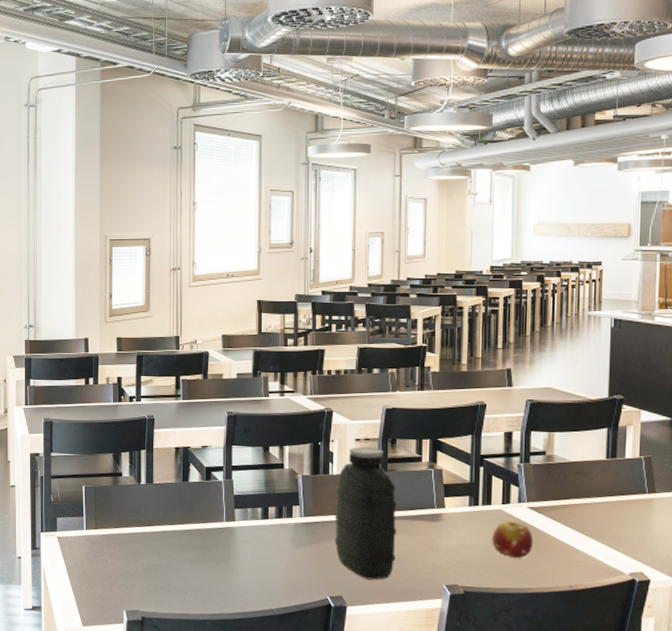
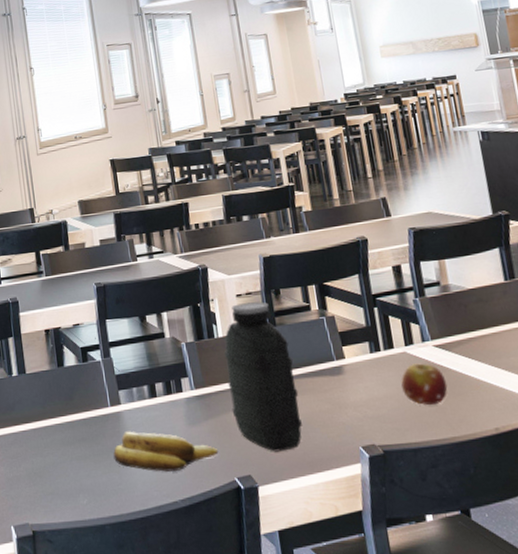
banana: none [222,544,317,584] -> present [113,431,219,472]

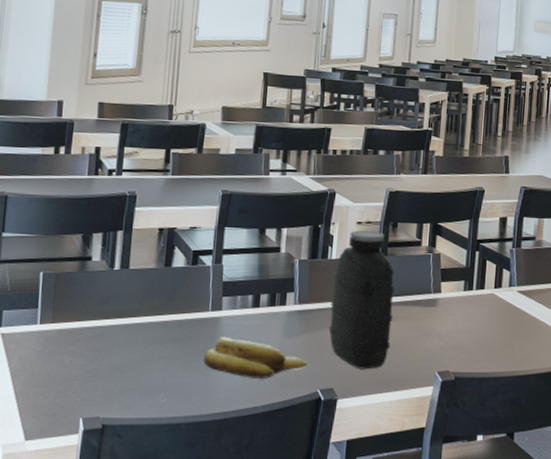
fruit: present [401,363,448,405] -> none [483,304,521,341]

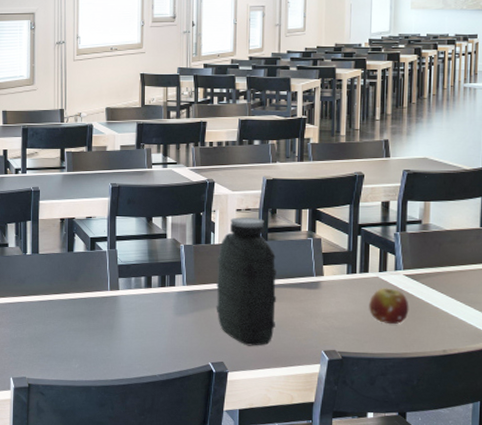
banana: present [203,336,308,378] -> none [107,313,199,351]
fruit: none [483,304,521,341] -> present [369,288,409,324]

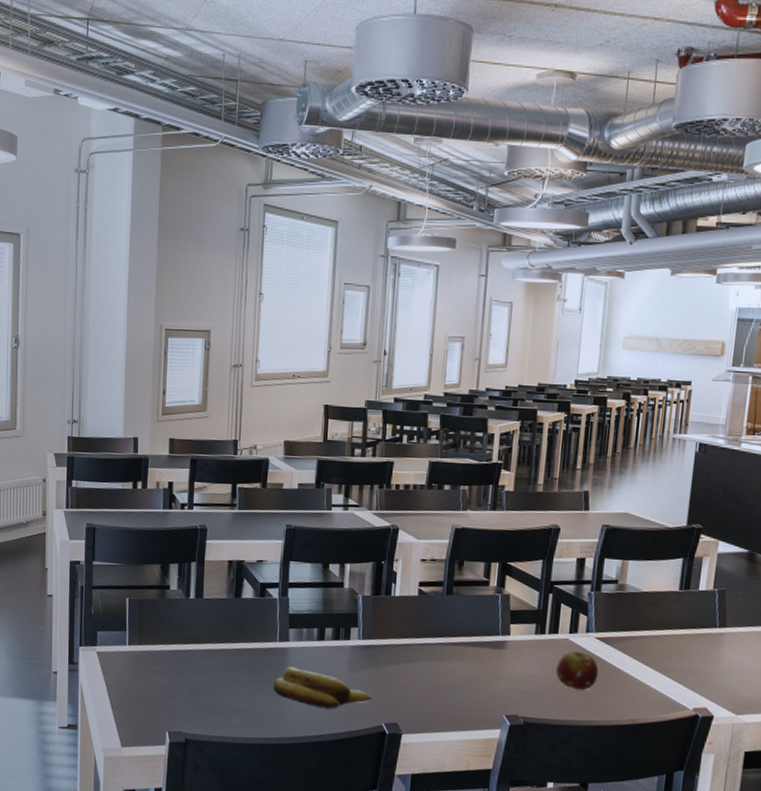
banana: none [107,313,199,351] -> present [273,666,373,709]
water jug: present [216,217,277,346] -> none [392,568,460,708]

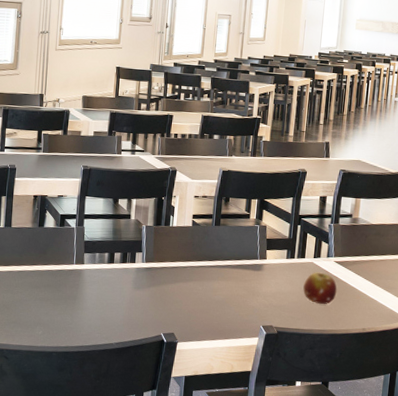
banana: present [273,666,373,709] -> none [70,285,153,321]

